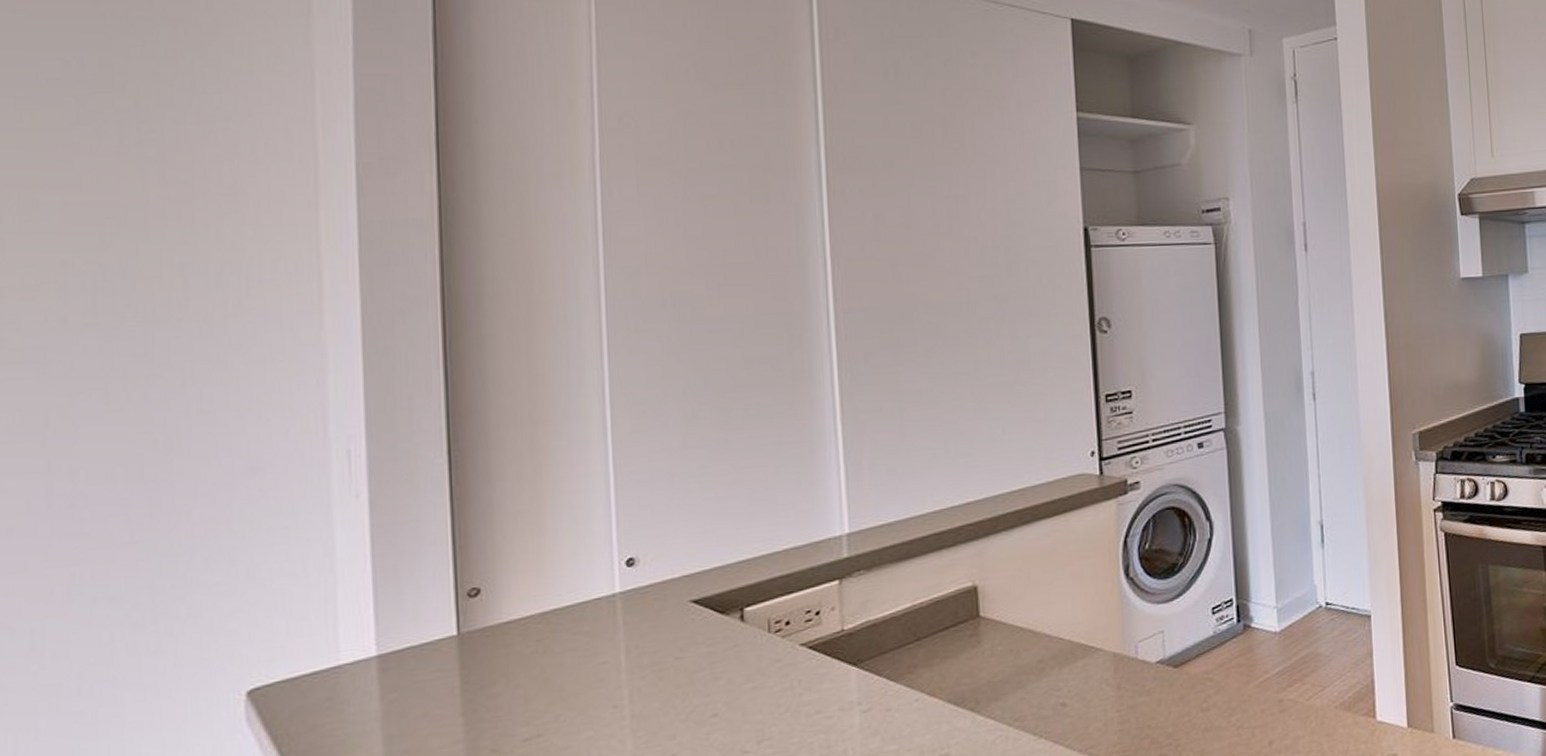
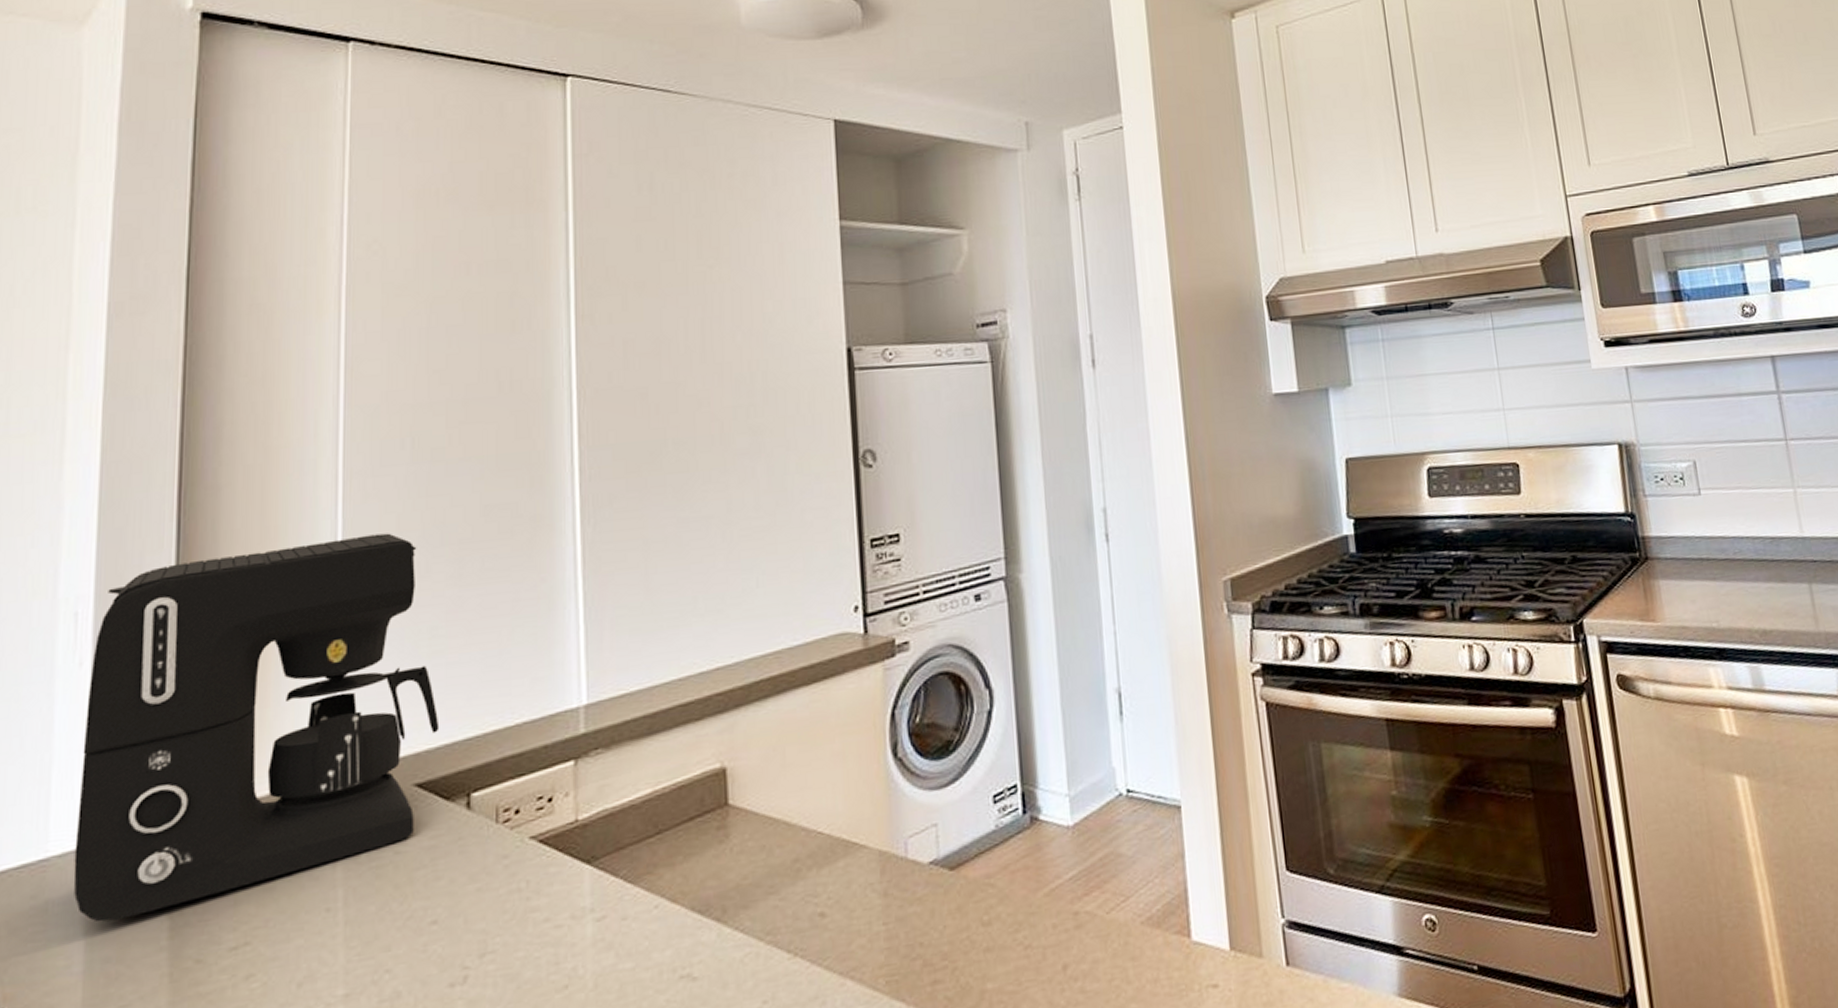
coffee maker: none [365,382,712,719] -> present [73,533,440,922]

